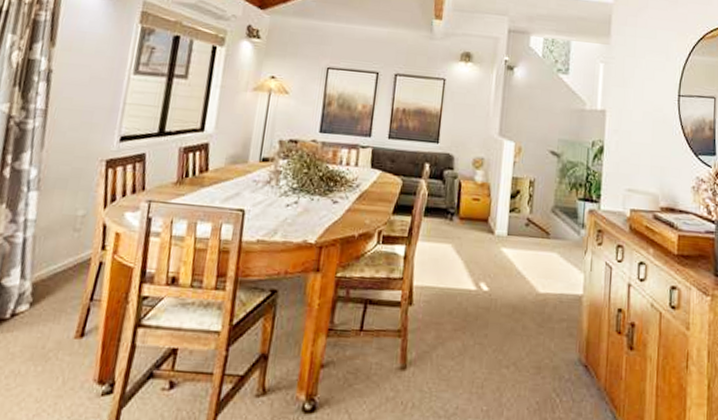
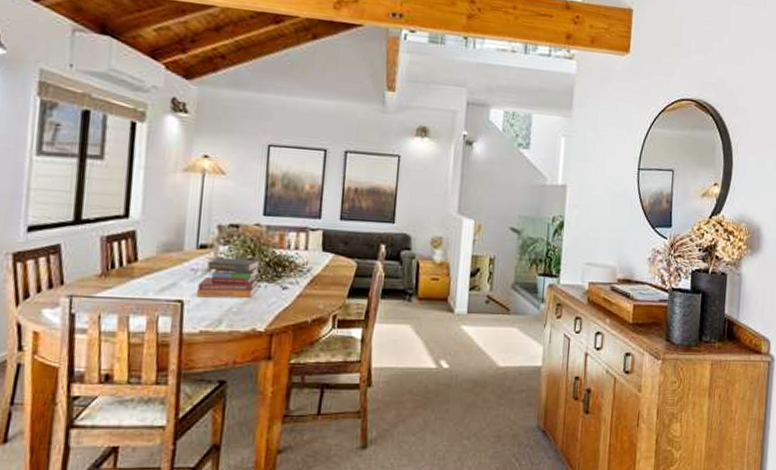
books: none [256,170,314,211] -> present [196,257,260,299]

